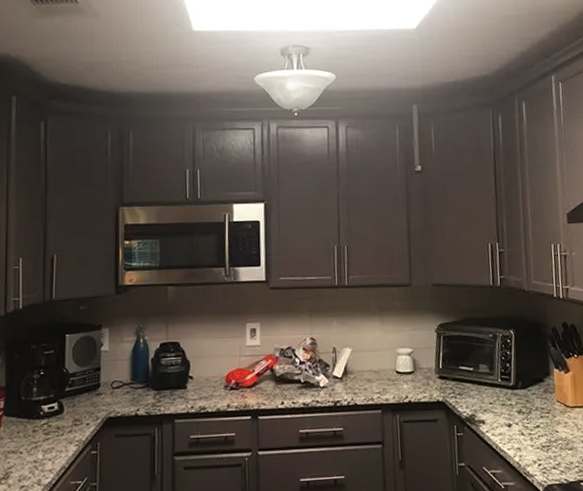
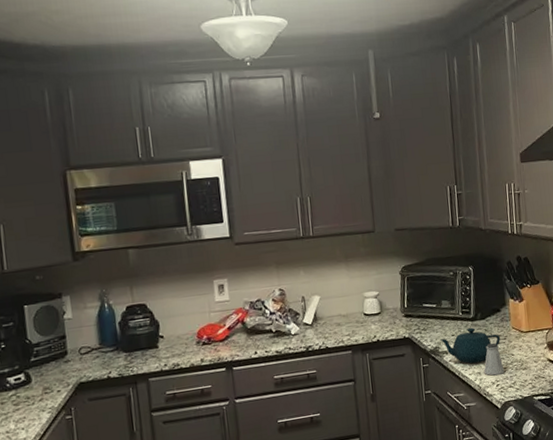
teapot: none [476,396,543,437] -> present [439,327,500,364]
saltshaker: none [524,416,548,453] -> present [483,343,505,376]

